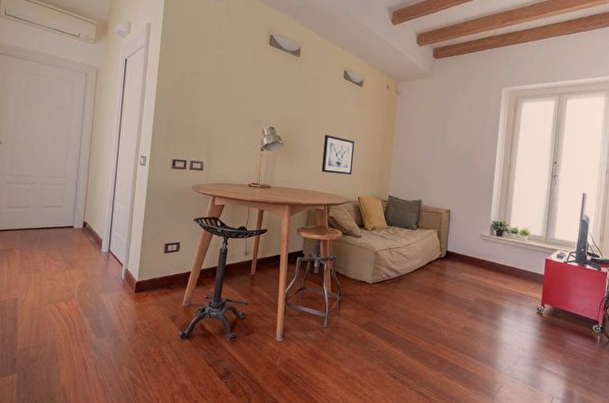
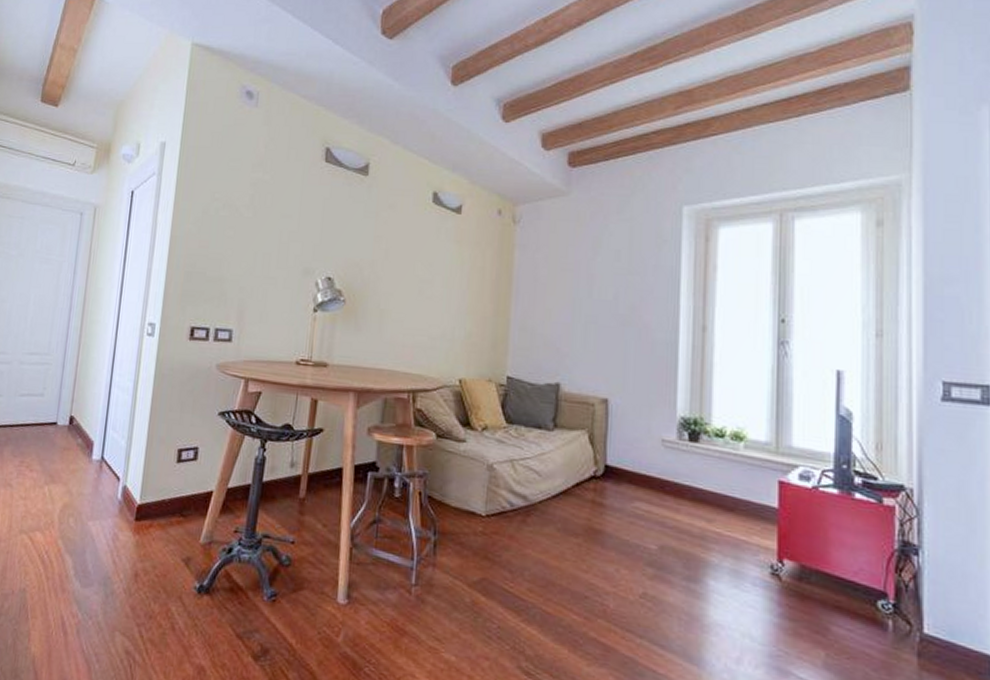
wall art: present [321,134,355,176] -> none [402,286,452,346]

